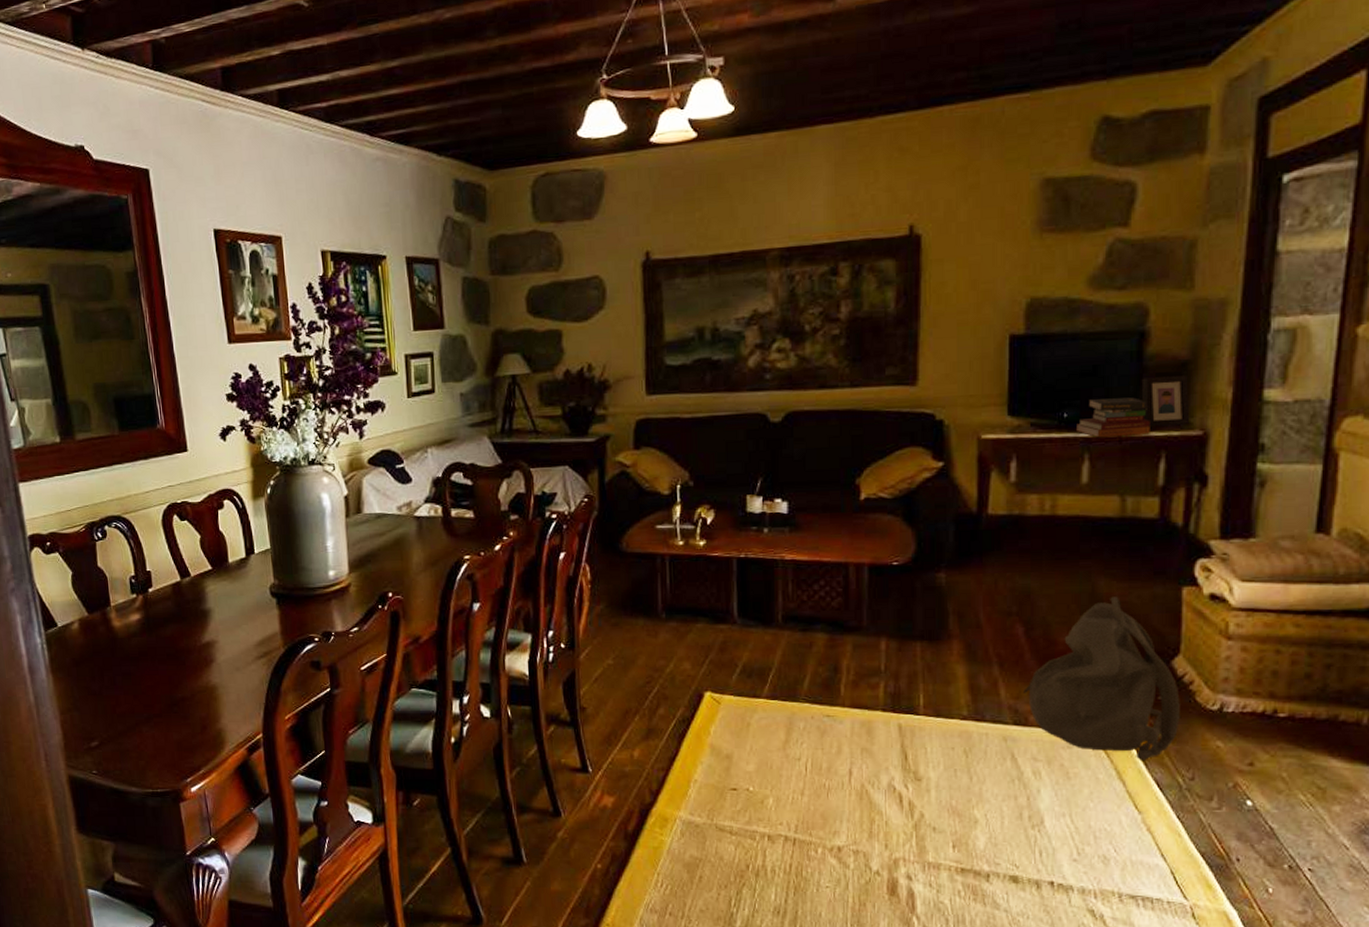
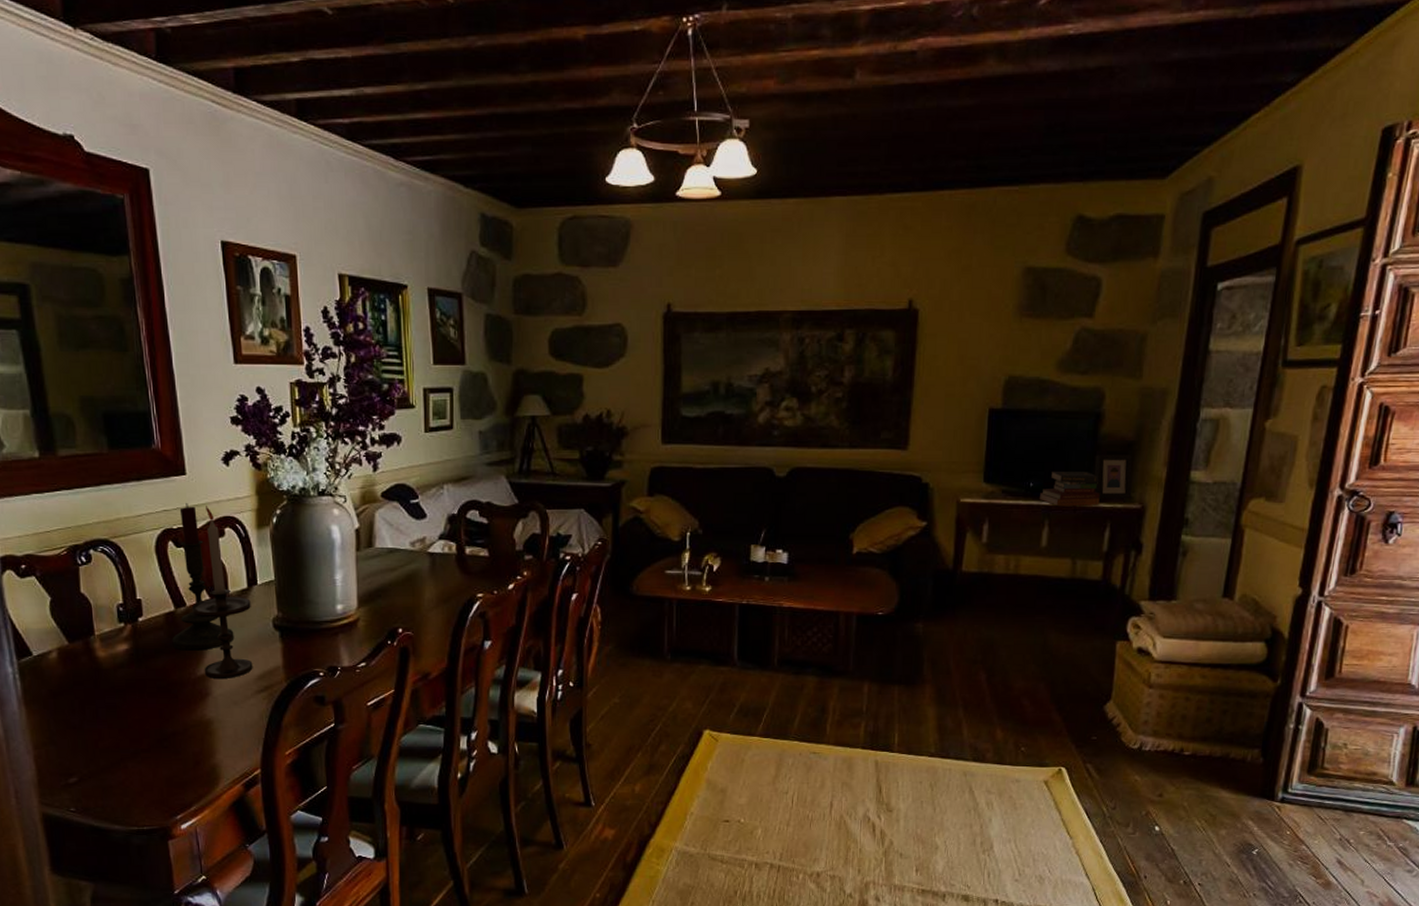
candle: none [179,478,235,619] -> present [172,503,235,651]
candlestick: none [196,479,253,645] -> present [192,505,253,678]
backpack: present [1023,596,1181,761] -> none [983,648,1109,793]

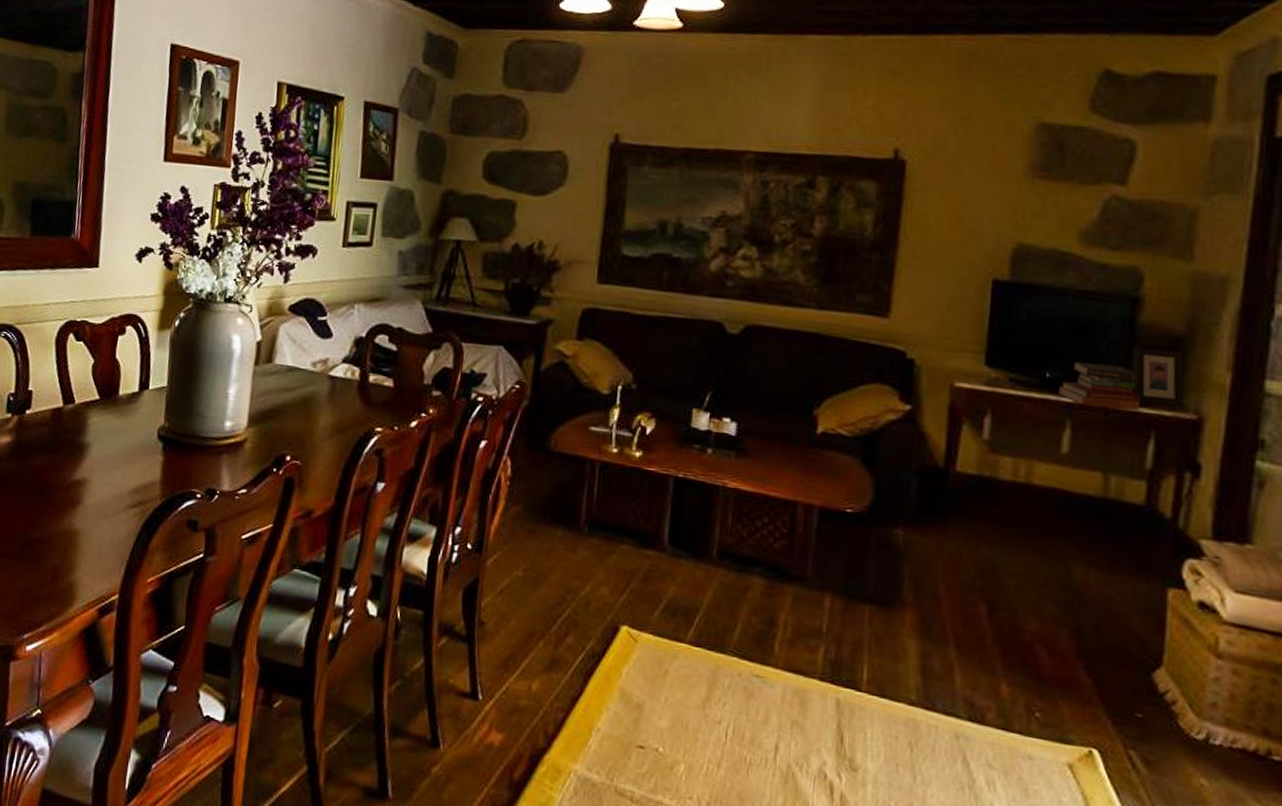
candle: present [172,503,235,651] -> none [54,296,117,454]
candlestick: present [192,505,253,678] -> none [79,300,140,488]

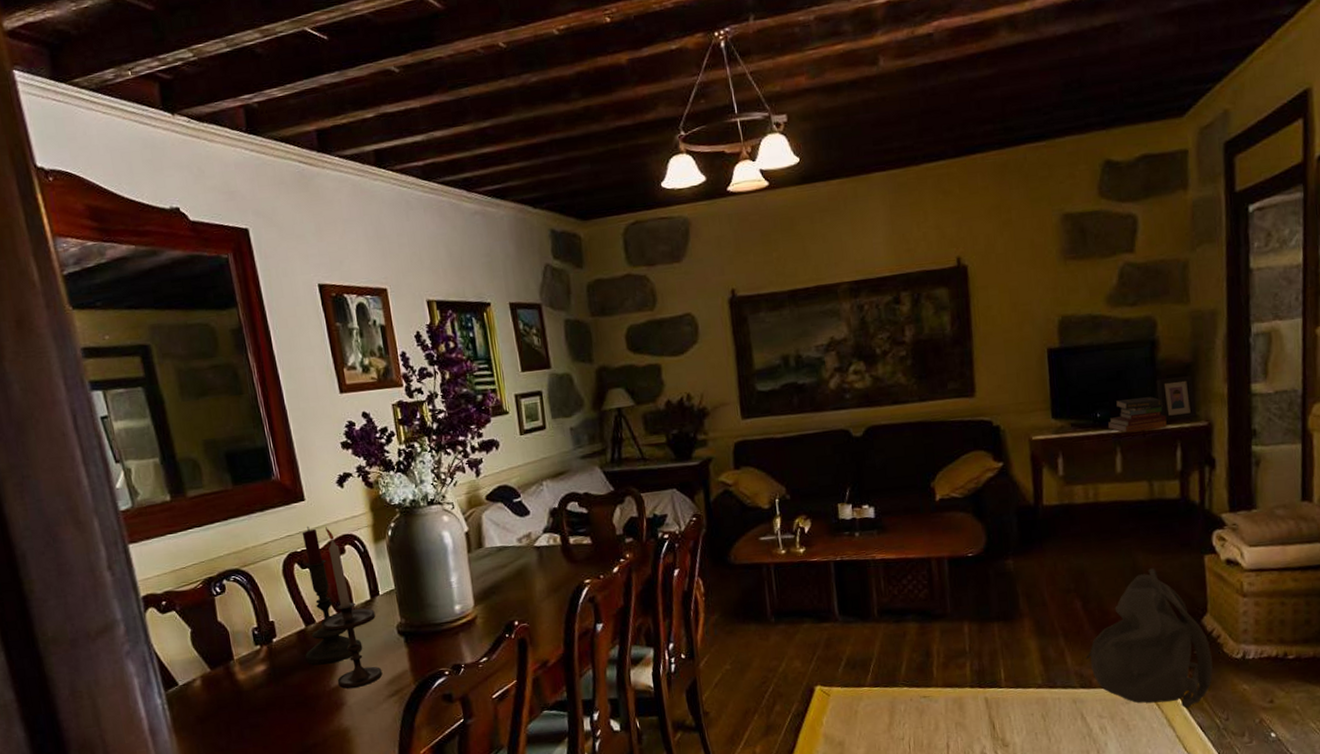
candle: none [54,296,117,454] -> present [301,527,363,665]
candlestick: none [79,300,140,488] -> present [321,526,383,689]
backpack: none [982,587,1161,789] -> present [1086,568,1214,709]

